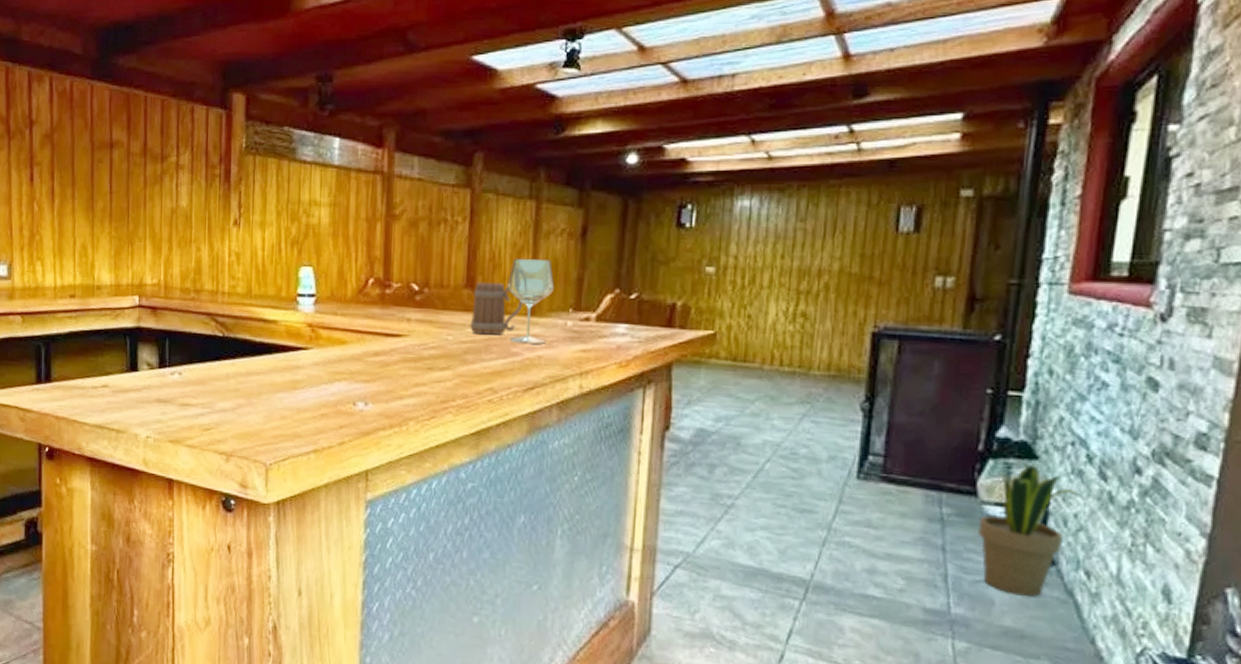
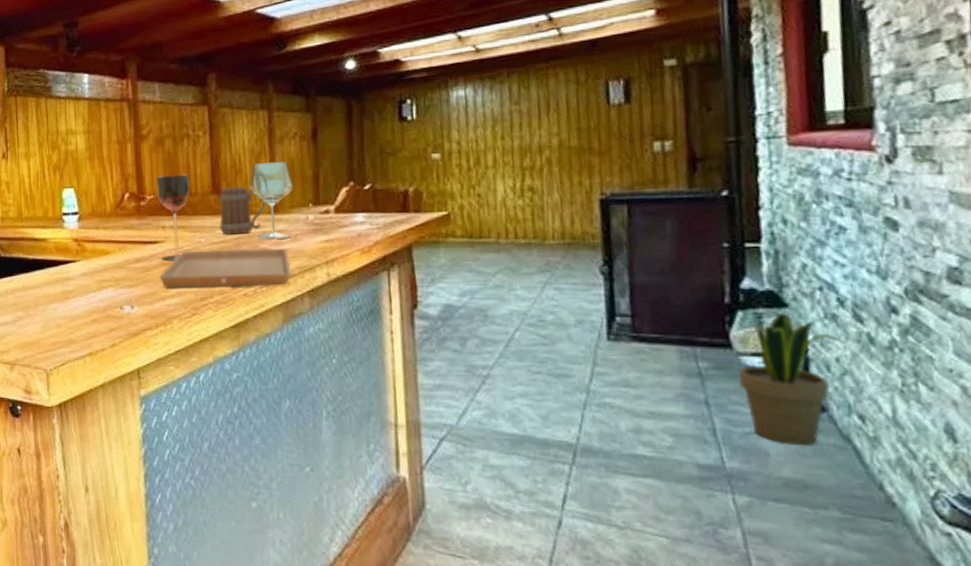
tray: none [399,349,542,394] -> present [159,248,291,288]
wineglass: none [404,262,443,357] -> present [155,174,190,261]

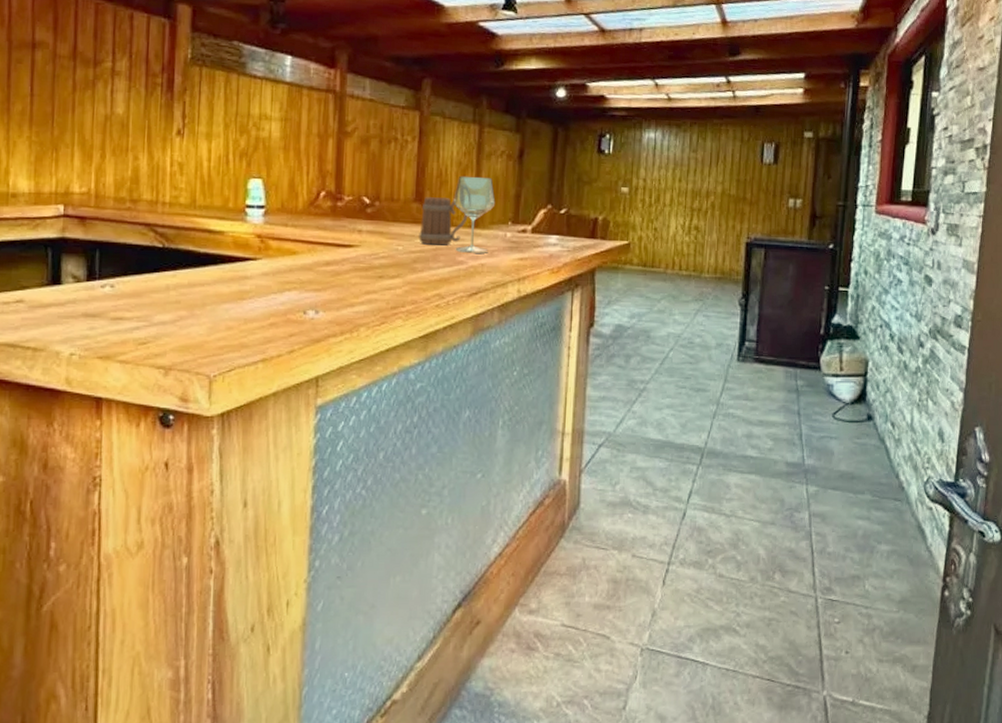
wineglass: present [155,174,190,261] -> none [355,177,394,266]
tray: present [159,248,291,288] -> none [350,259,485,298]
potted plant: present [737,312,839,446] -> none [821,342,887,447]

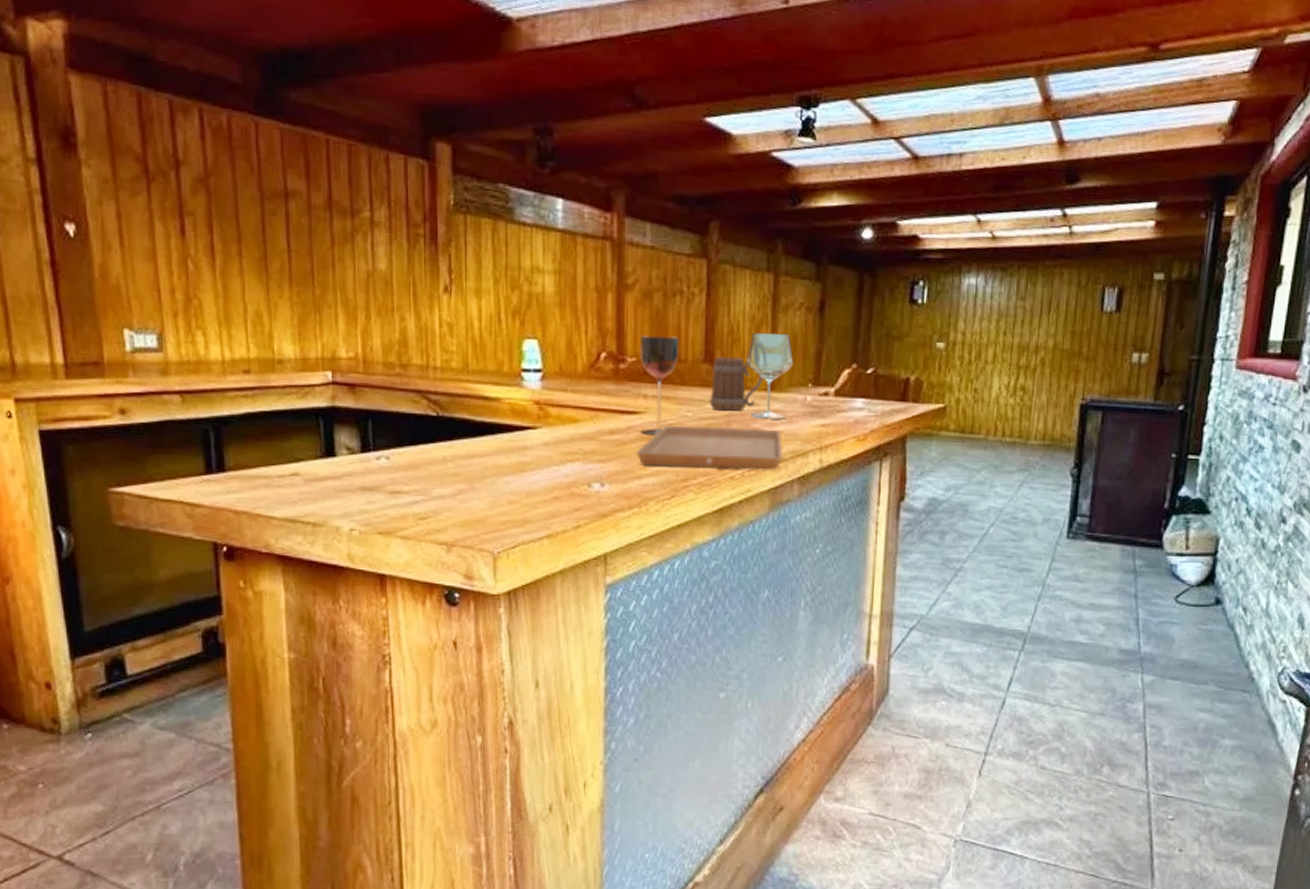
tray: none [350,259,485,298] -> present [636,426,783,469]
wineglass: none [355,177,394,266] -> present [639,335,680,435]

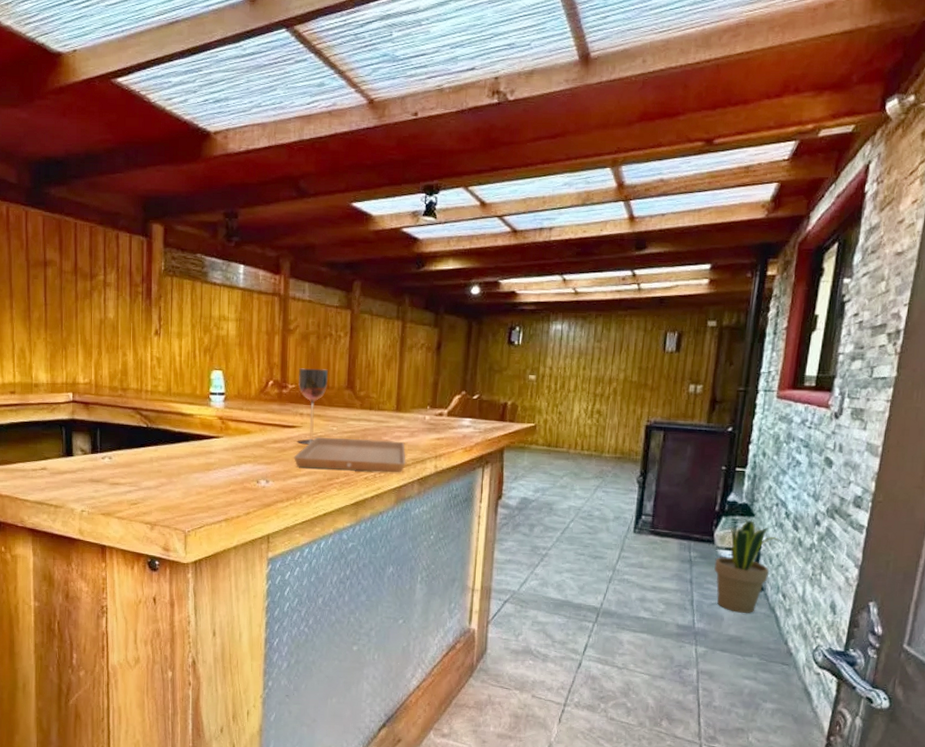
beer mug: present [709,357,763,411] -> none [350,385,392,427]
wine glass: present [746,332,794,420] -> none [379,366,416,434]
potted plant: none [1162,518,1241,633] -> present [713,519,781,614]

